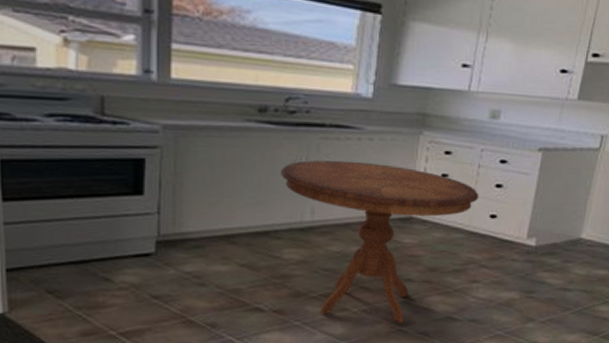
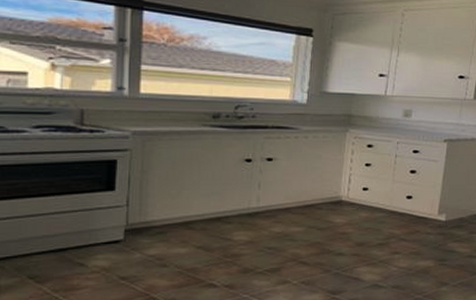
round table: present [280,160,480,323] -> none [231,155,397,292]

